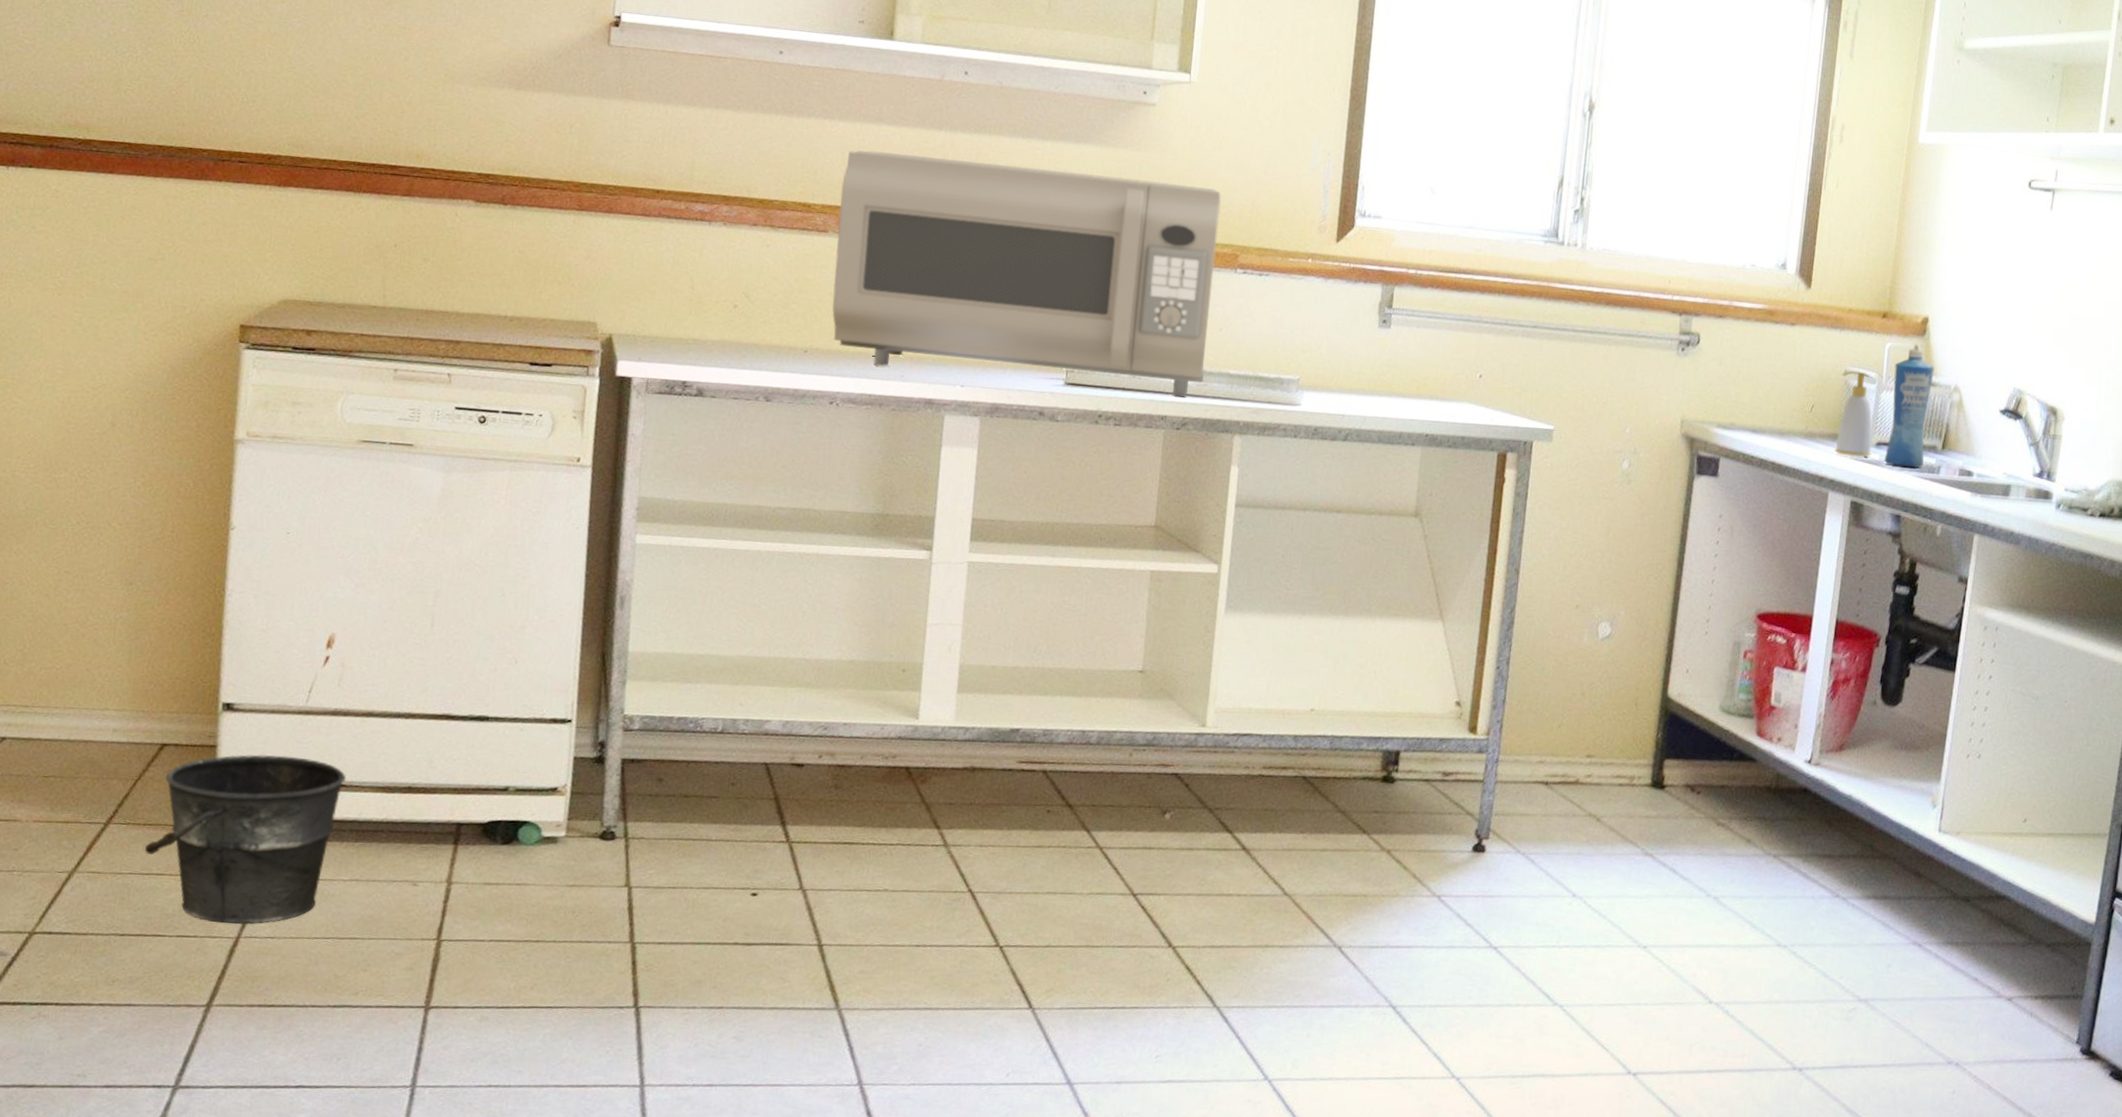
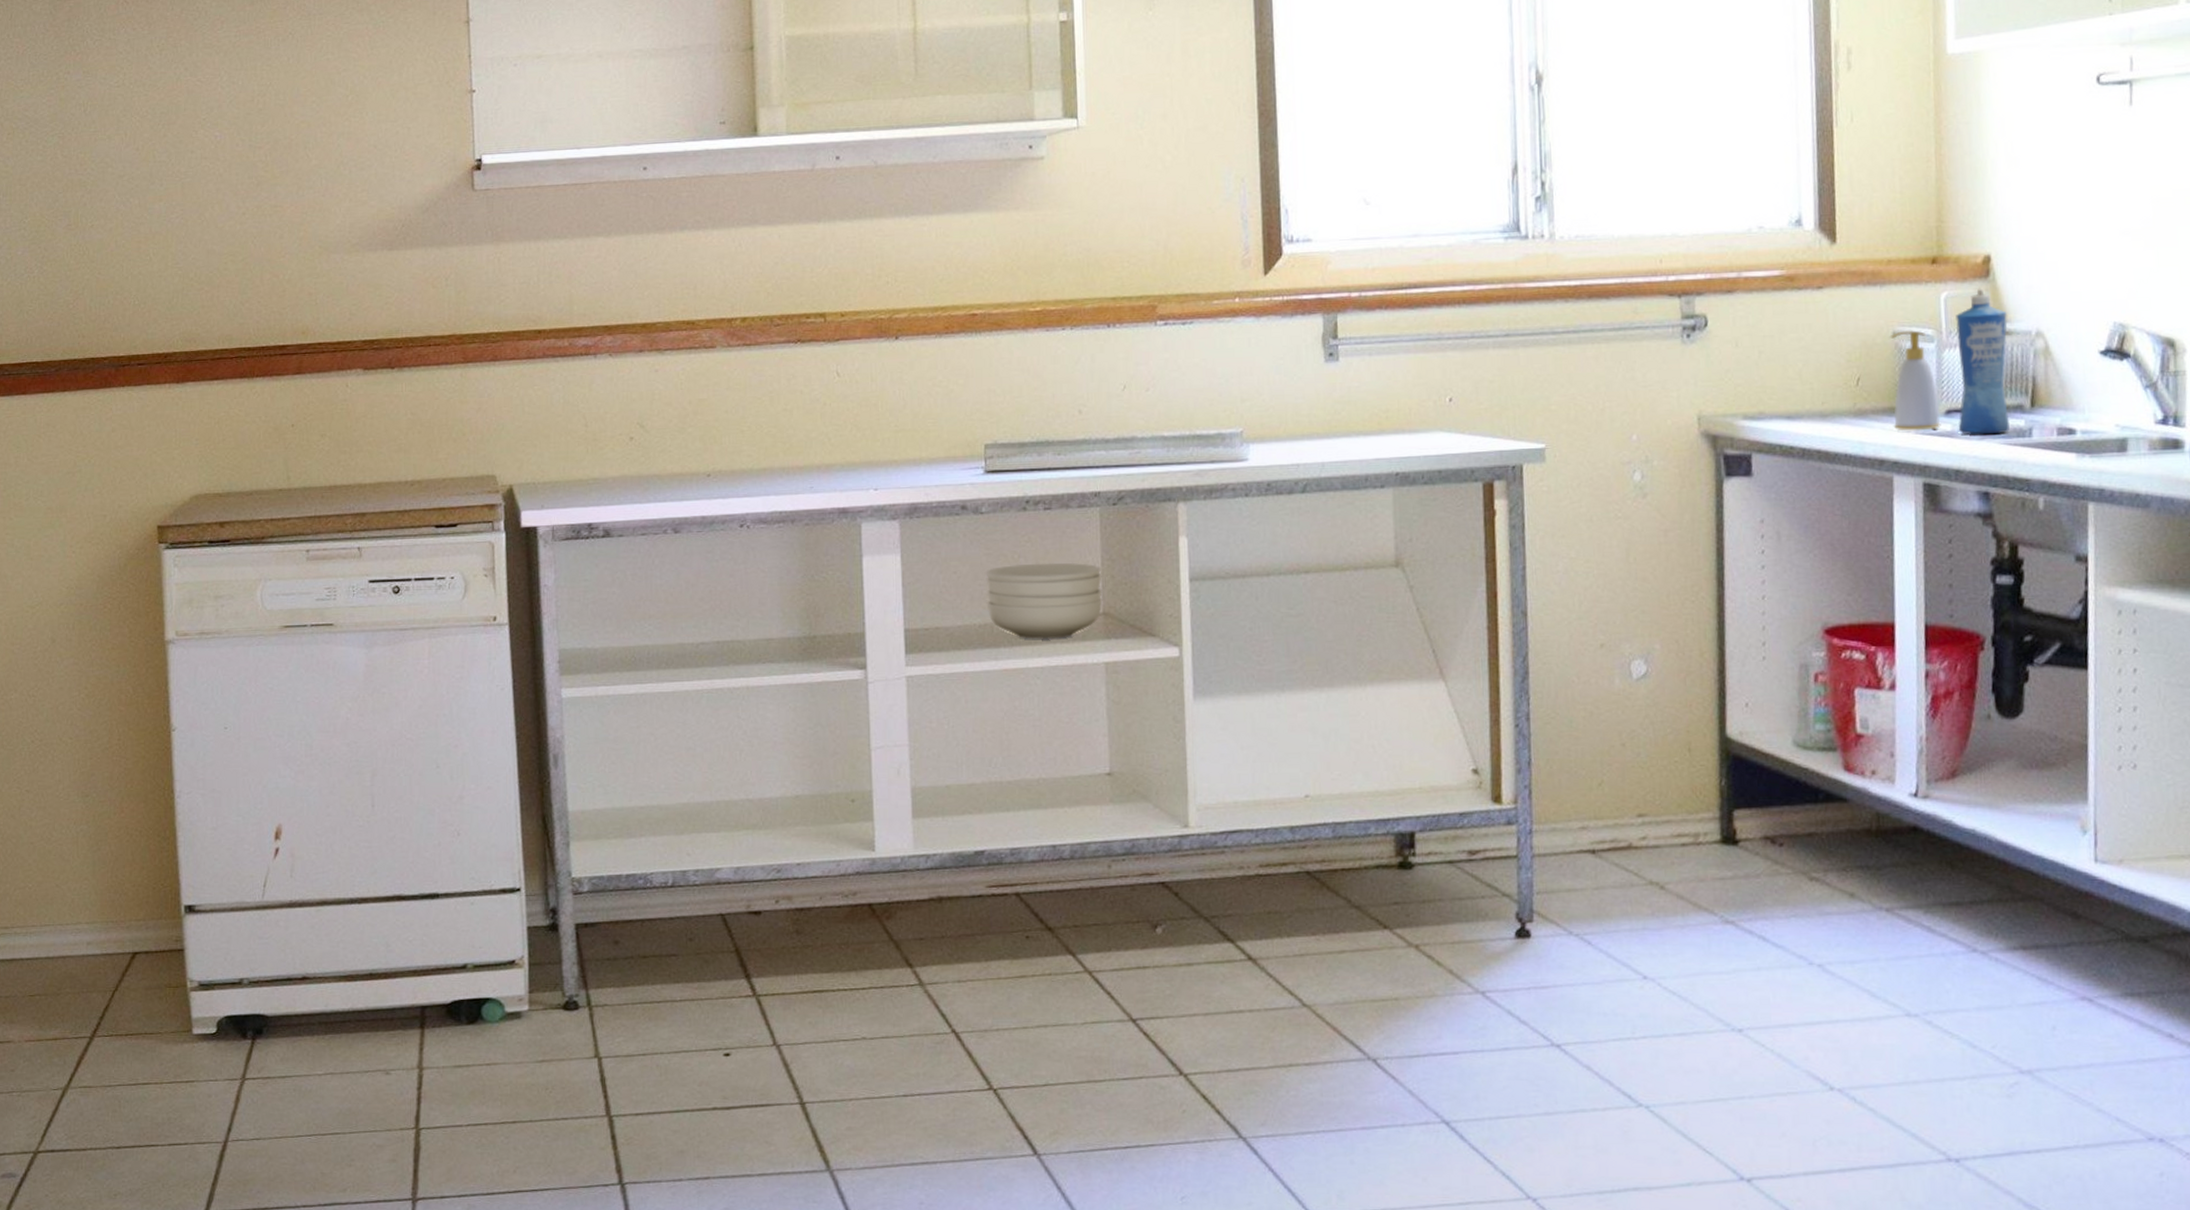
bucket: present [144,754,347,925] -> none [129,953,310,1128]
microwave: present [832,150,1222,396] -> none [724,238,1136,481]
bowl: none [1050,472,1159,544] -> present [984,563,1103,640]

